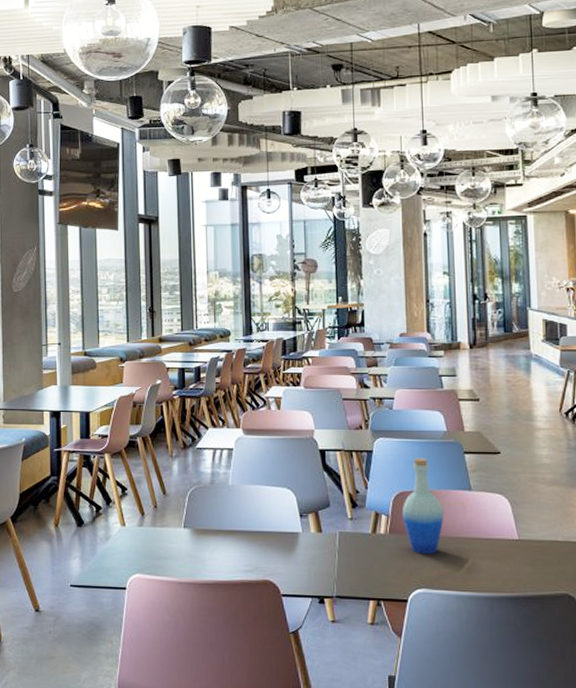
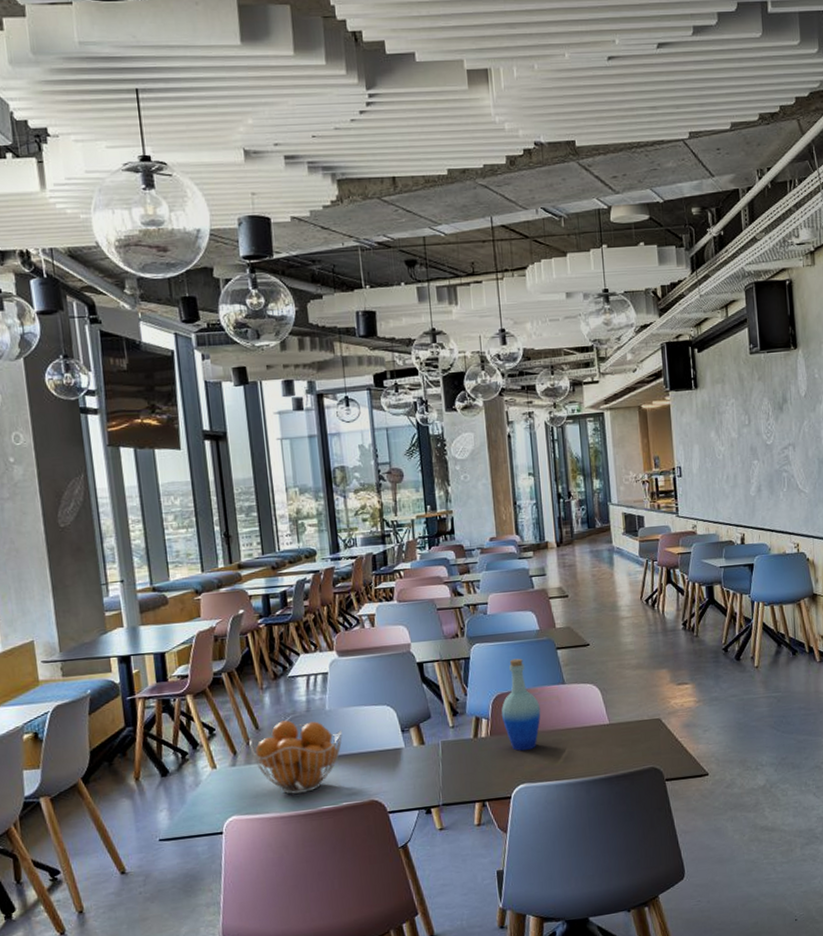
fruit basket: none [156,489,244,562] -> present [249,720,343,794]

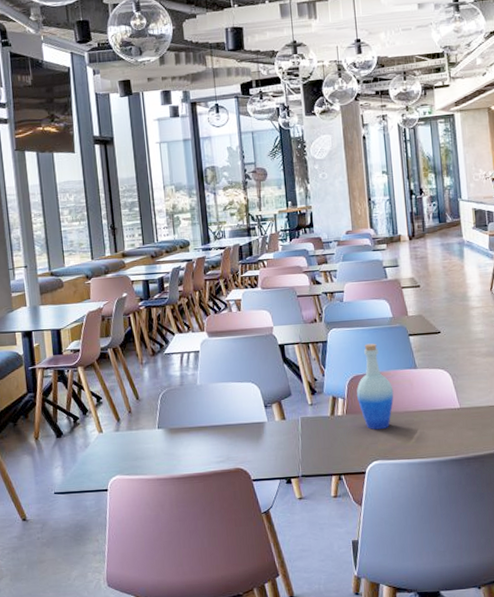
fruit basket: present [249,720,343,794] -> none [131,392,212,459]

